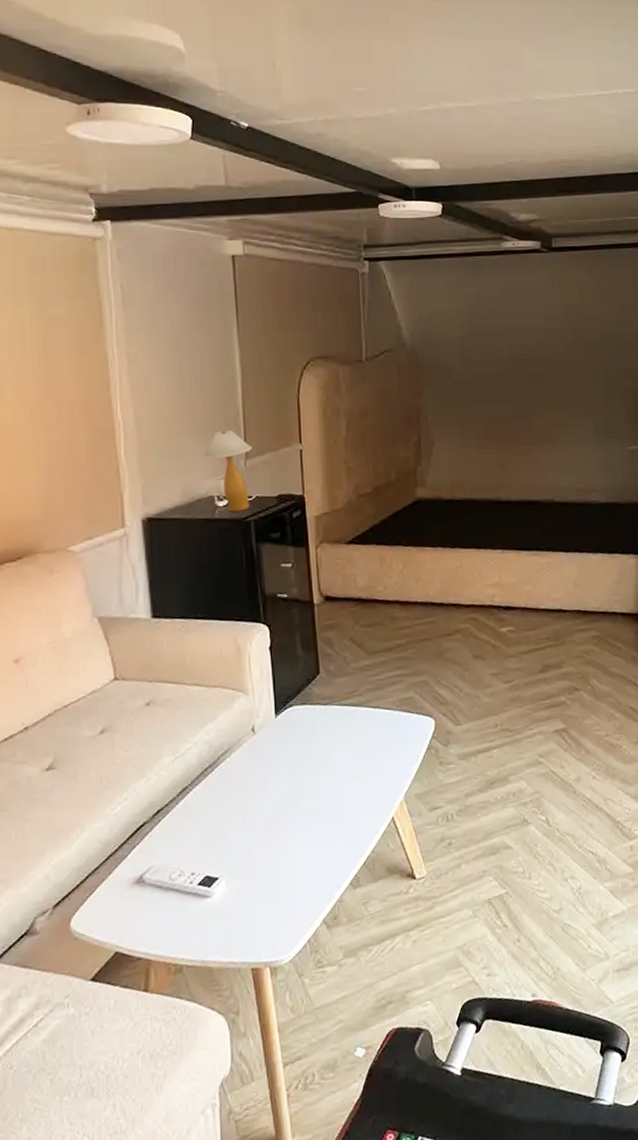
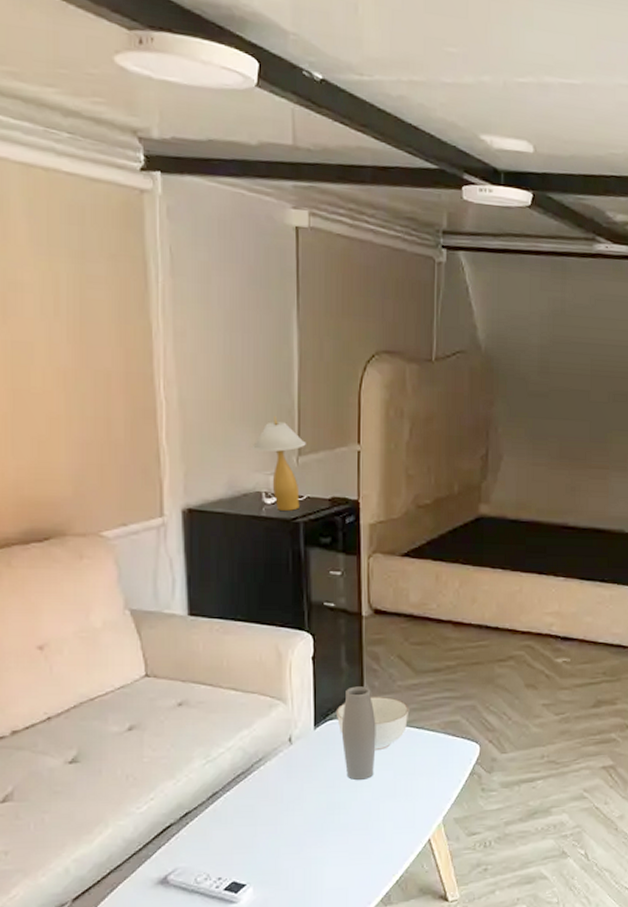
bowl: none [295,679,365,734] -> present [336,696,410,751]
vase: none [301,671,335,765] -> present [341,686,376,781]

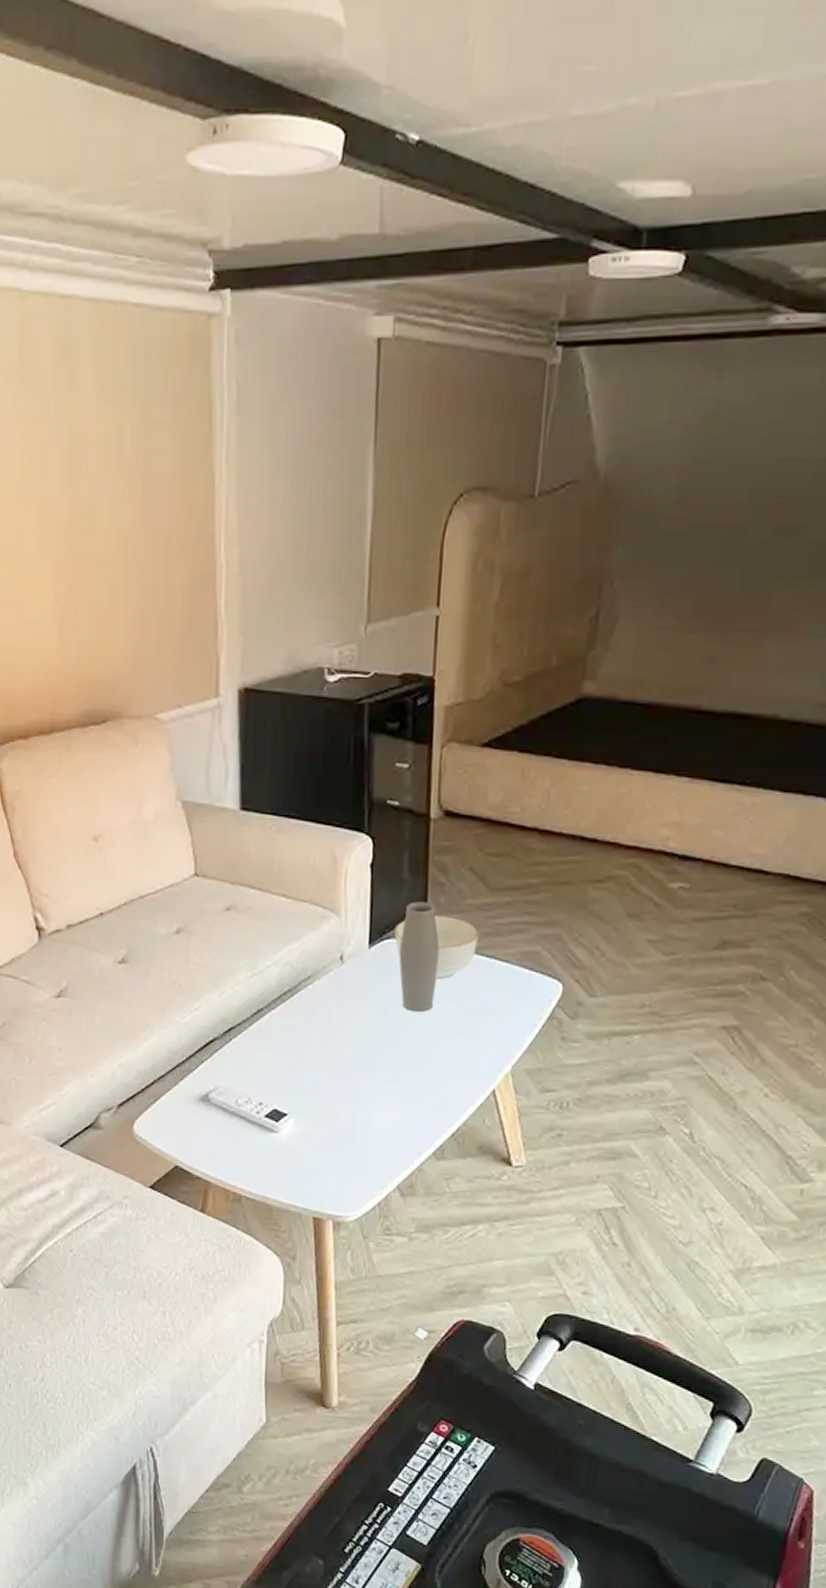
table lamp: present [251,416,306,512] -> none [315,576,376,692]

